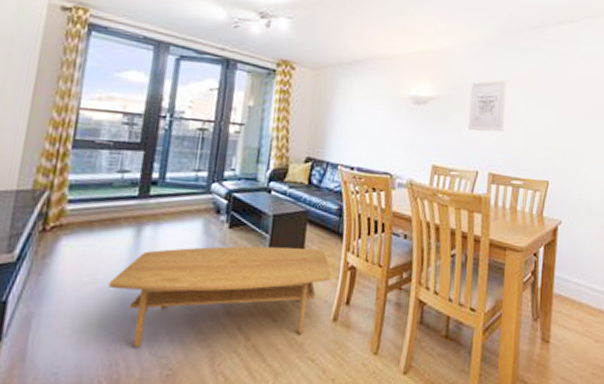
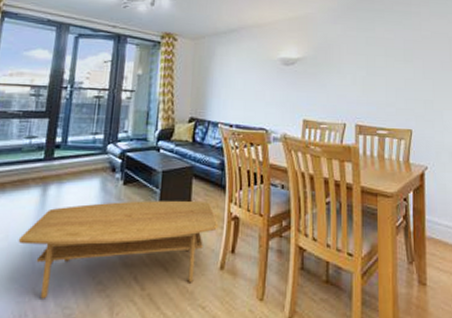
wall art: present [467,80,507,132] -> none [333,39,366,87]

